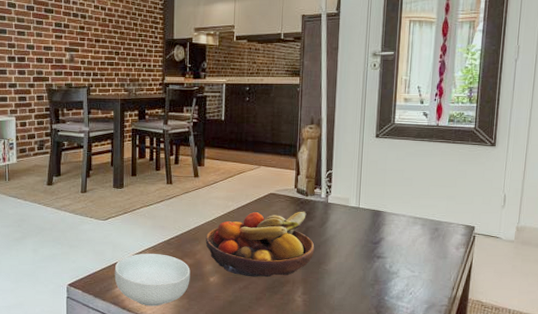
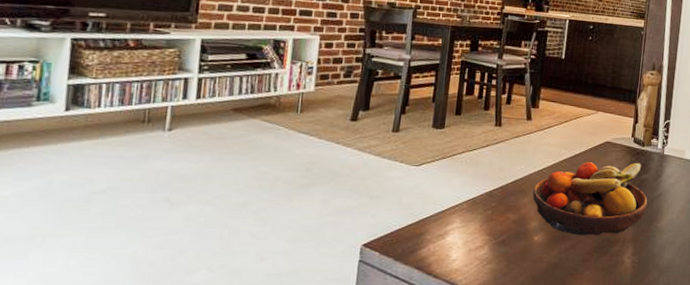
cereal bowl: present [114,254,190,306] -> none [422,207,513,271]

